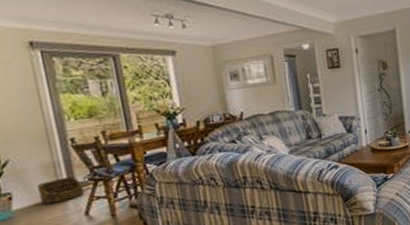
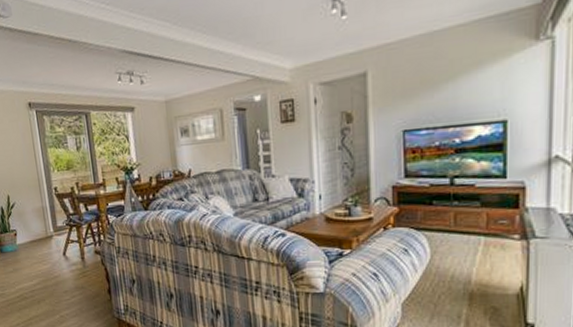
basket: present [36,176,85,205] -> none [32,220,63,243]

